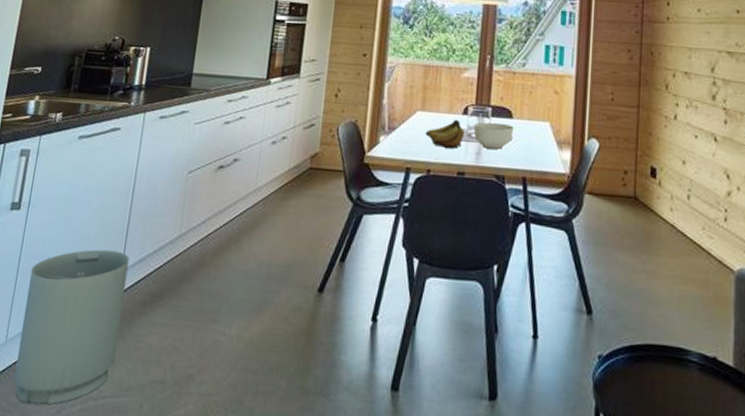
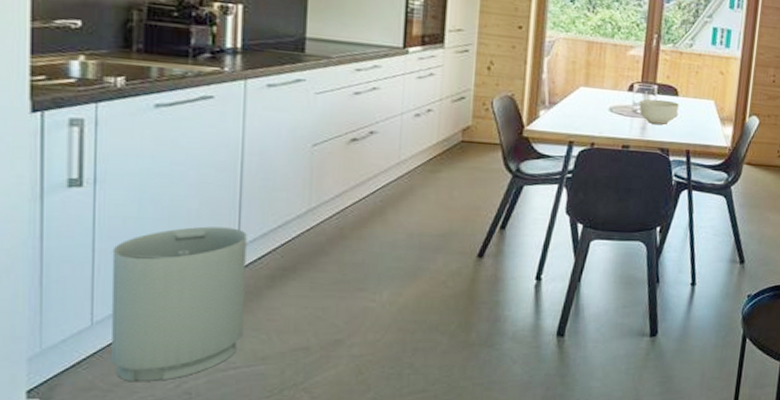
fruit: present [425,119,465,149] -> none [588,95,630,124]

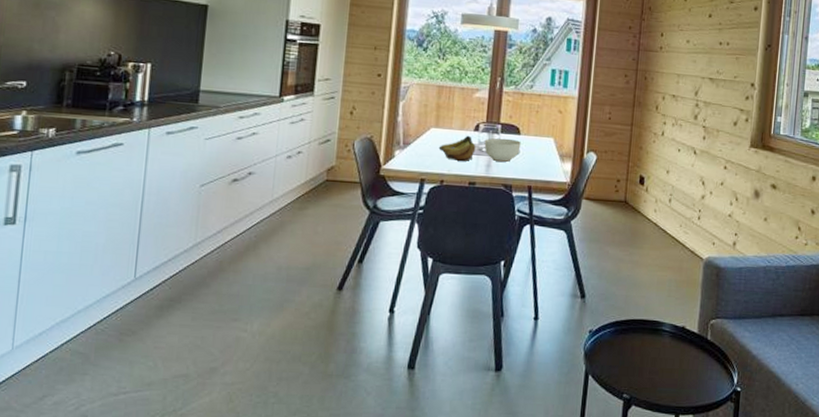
trash can: present [111,226,247,382] -> none [25,260,143,404]
fruit: none [588,95,630,124] -> present [438,135,476,162]

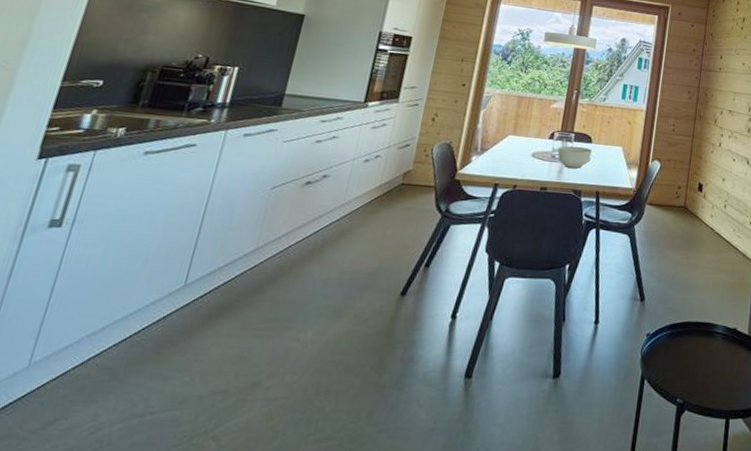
fruit: present [438,135,476,162] -> none [514,142,550,168]

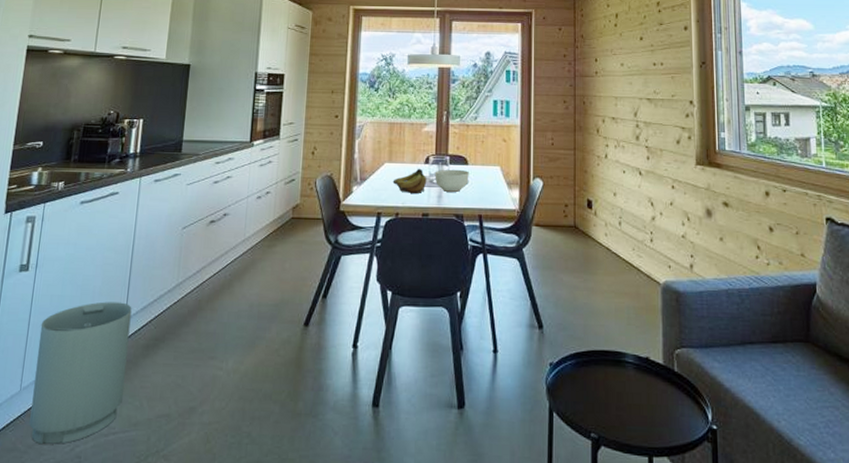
trash can: none [35,265,196,429] -> present [29,302,132,445]
fruit: none [514,142,550,168] -> present [392,168,427,194]

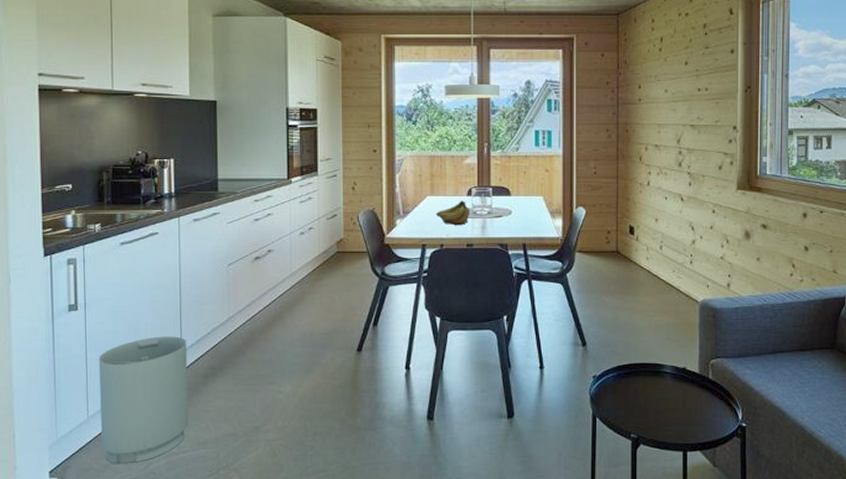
bowl: present [434,169,469,193] -> none [478,200,512,223]

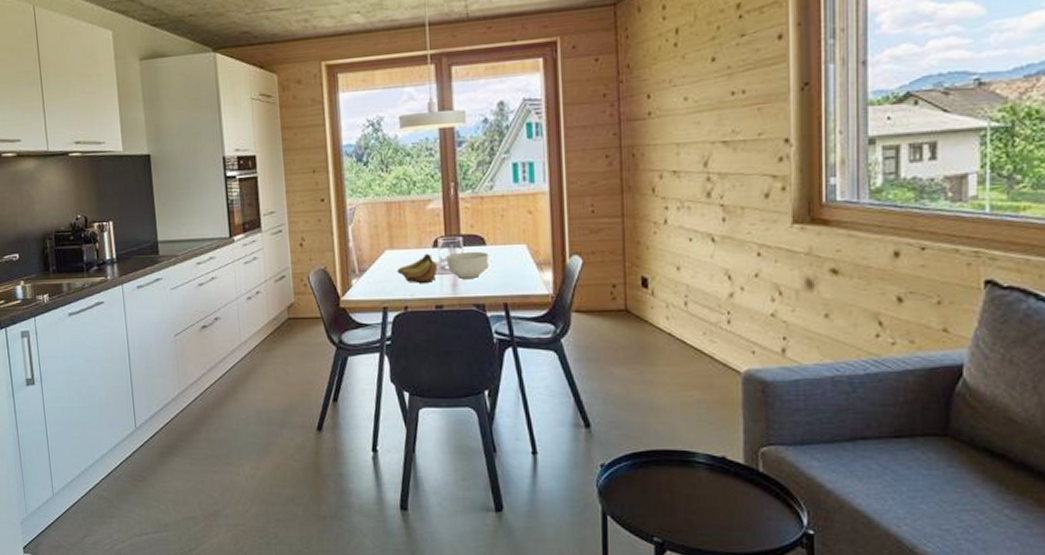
trash can: present [98,336,188,464] -> none [58,412,148,543]
bowl: none [478,200,512,223] -> present [446,251,489,280]

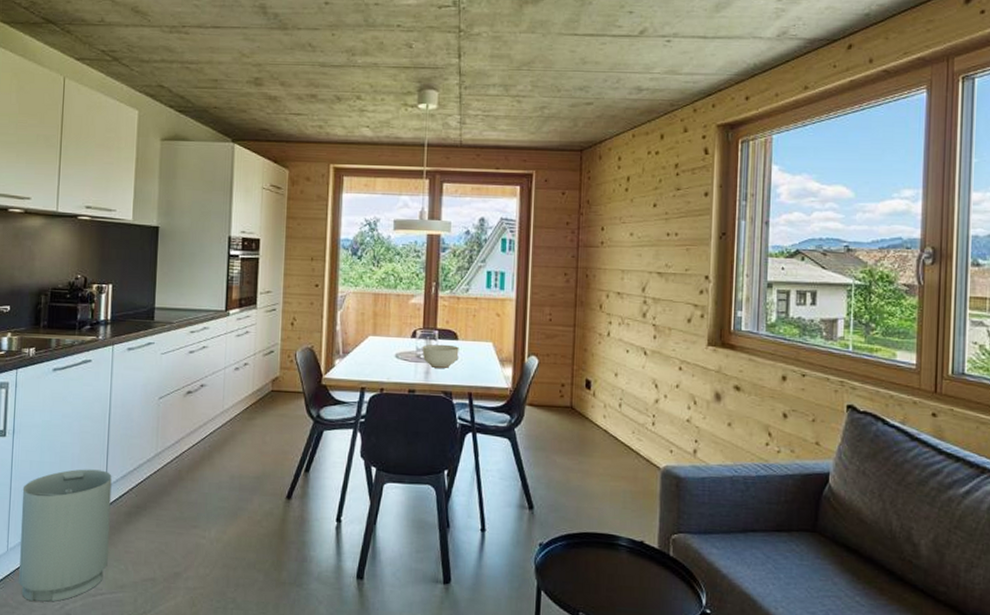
trash can: none [58,412,148,543] -> present [19,469,112,602]
fruit: present [397,253,438,284] -> none [377,342,414,370]

